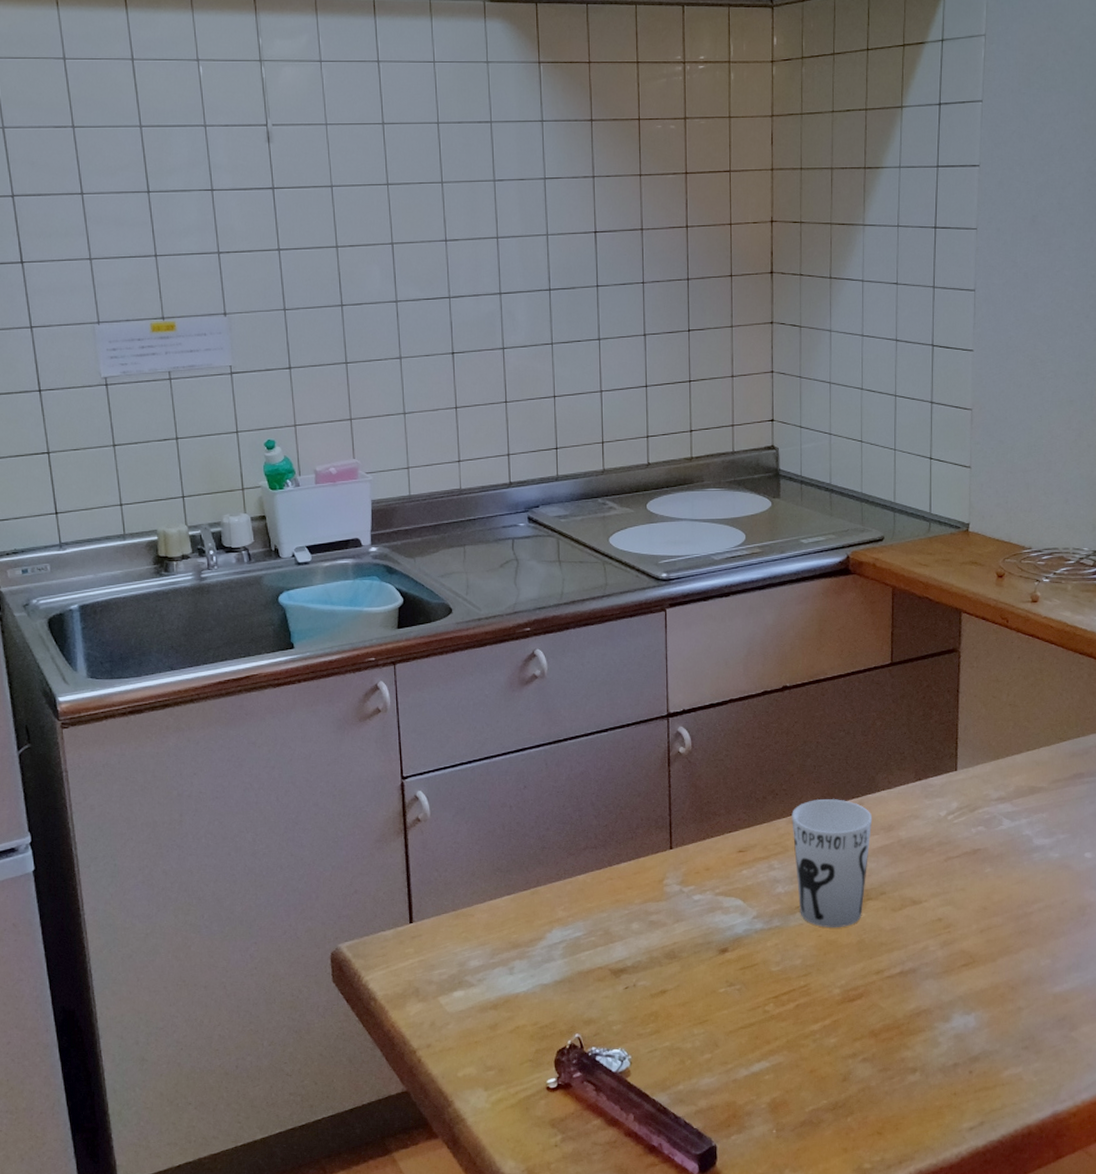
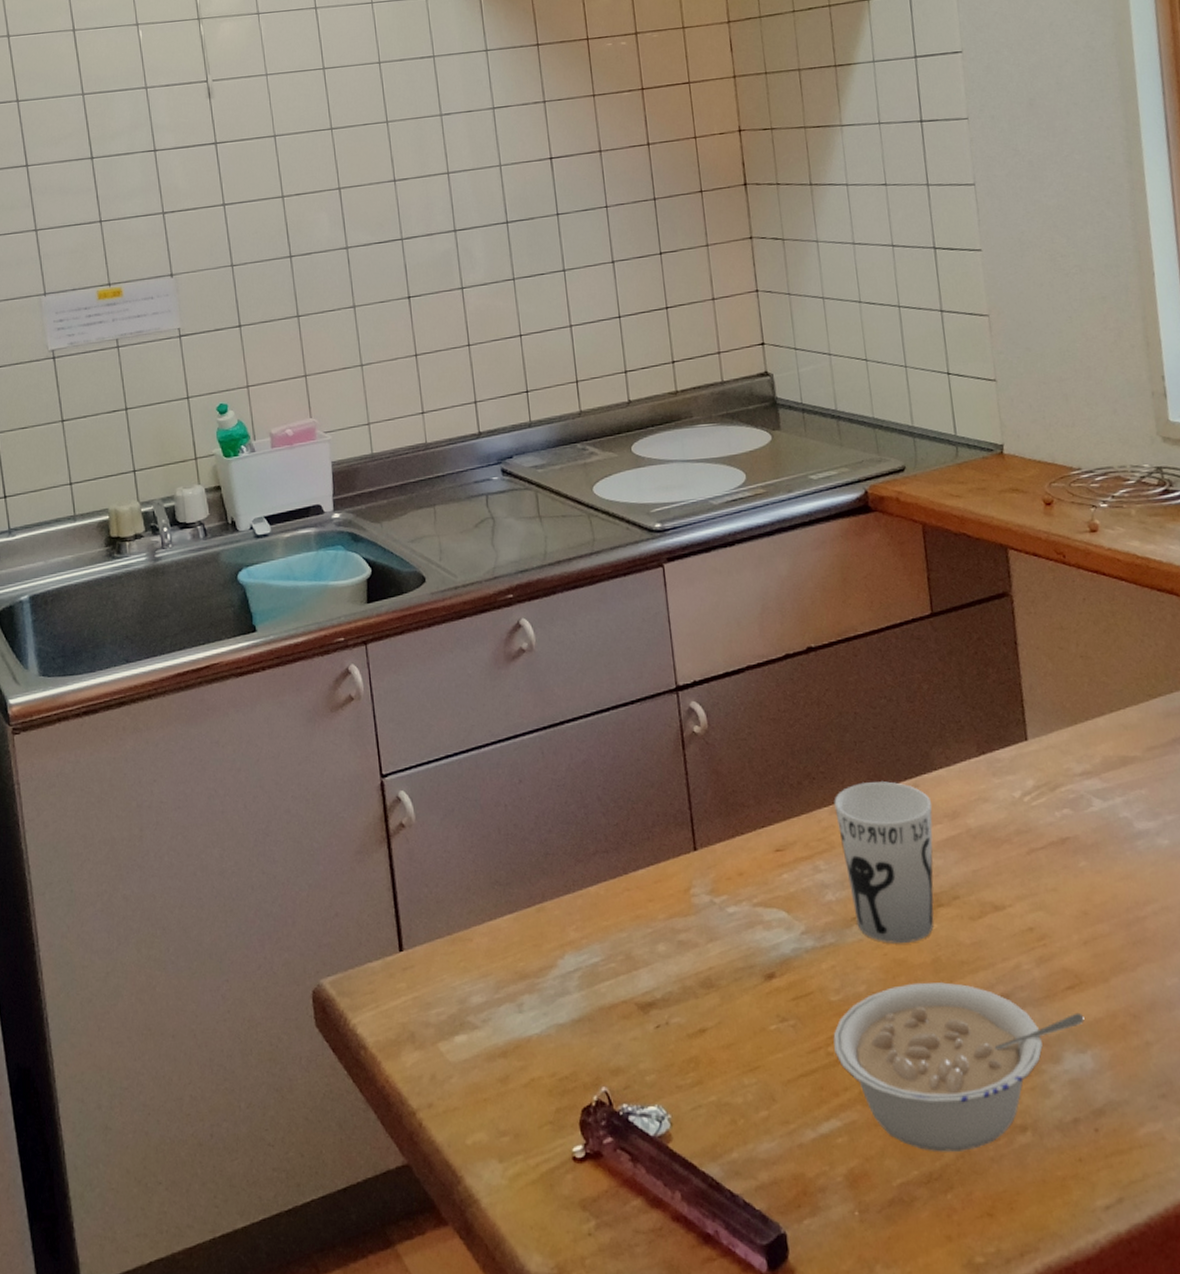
legume: none [770,958,973,1087] -> present [833,982,1085,1152]

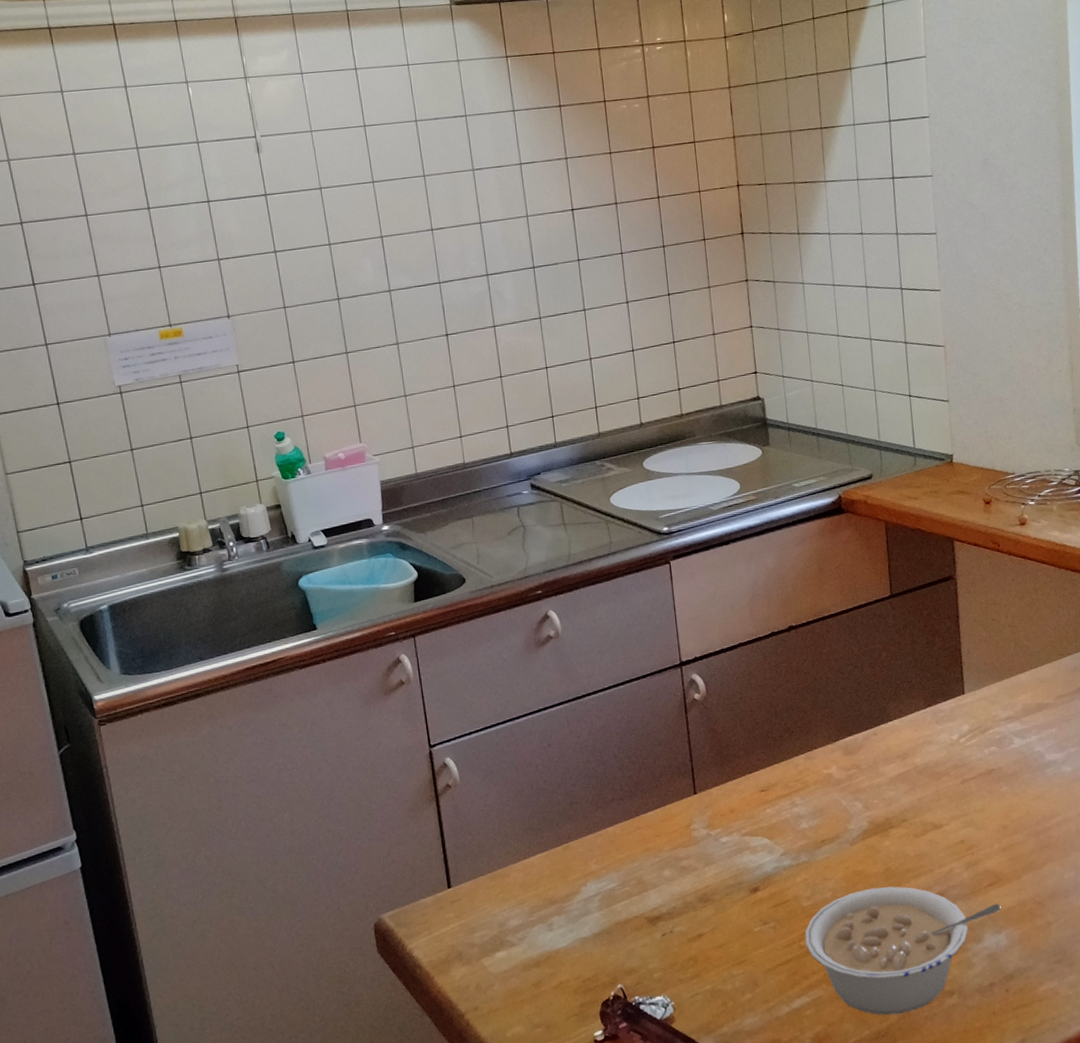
cup: present [834,781,934,944] -> none [808,732,888,859]

